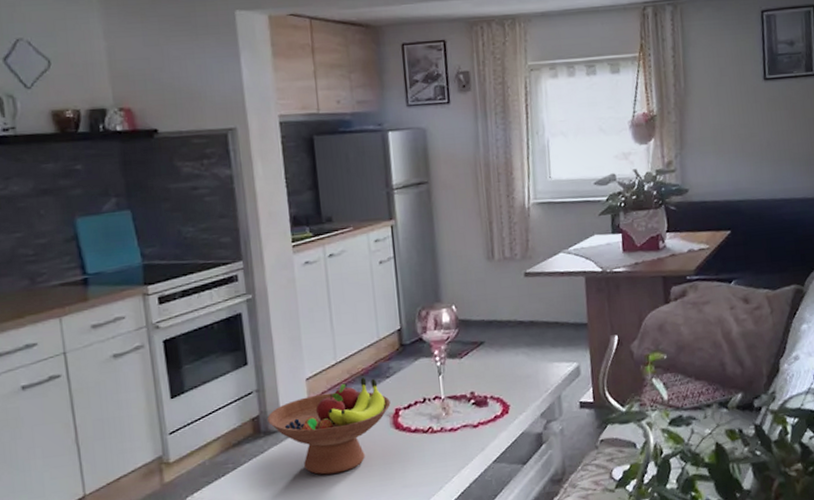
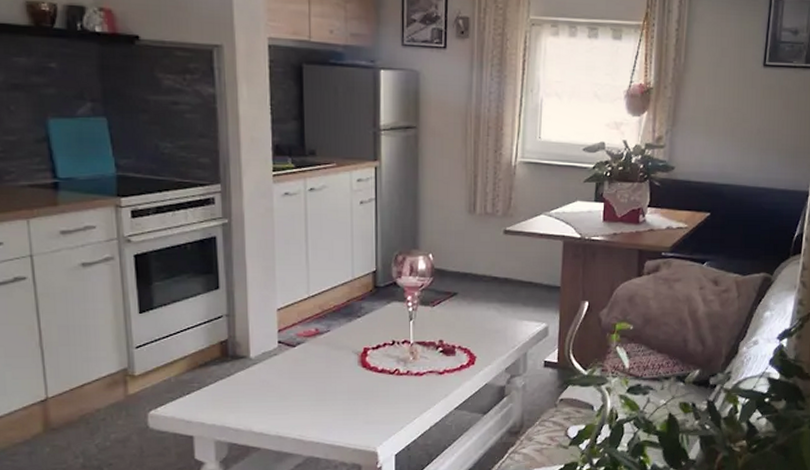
fruit bowl: present [268,377,391,475] -> none [236,314,360,403]

